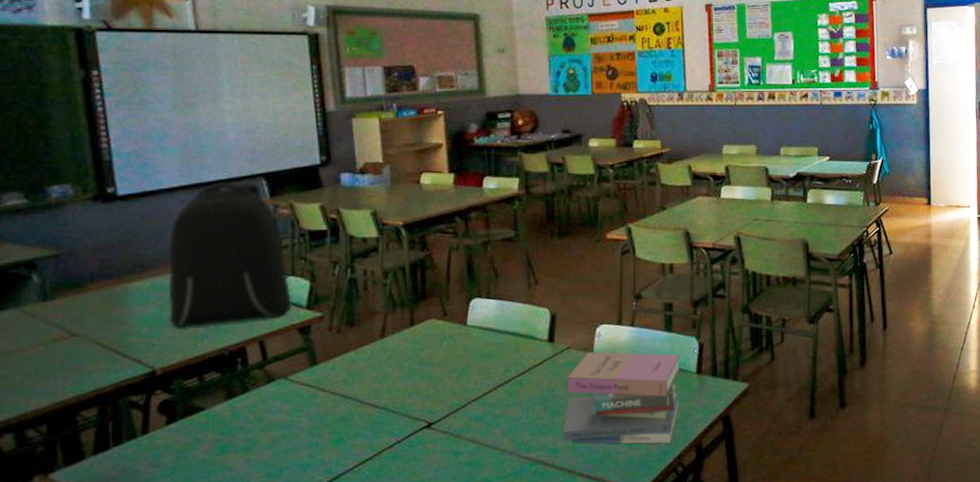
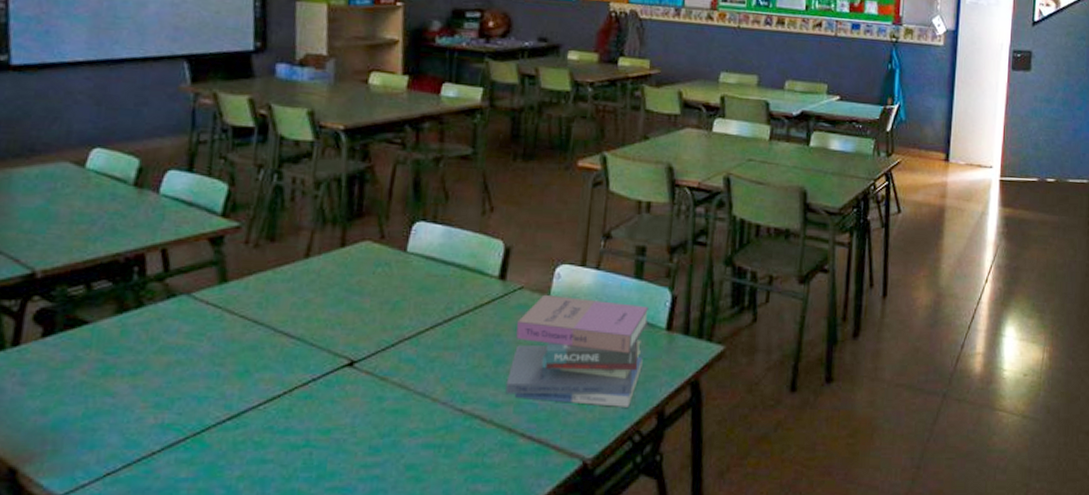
backpack: present [168,182,292,328] -> none [57,60,206,226]

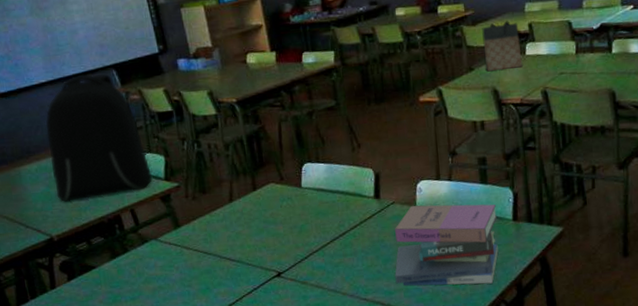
backpack: none [57,60,206,226] -> present [45,74,153,201]
bag: none [663,88,709,146] -> present [482,21,523,72]

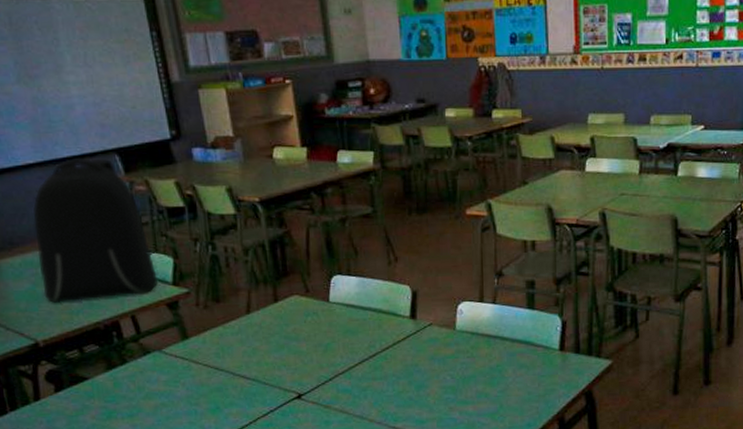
books: present [395,204,499,286] -> none [428,328,544,417]
bag: present [482,21,523,72] -> none [539,132,581,187]

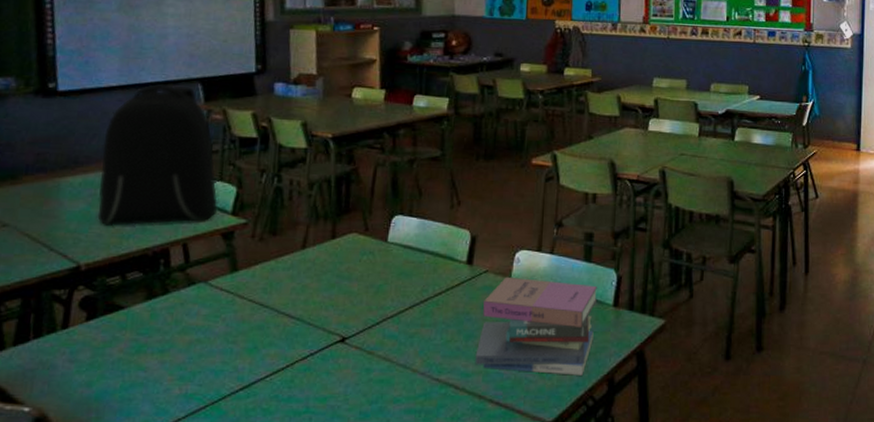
books: none [428,328,544,417] -> present [475,276,598,376]

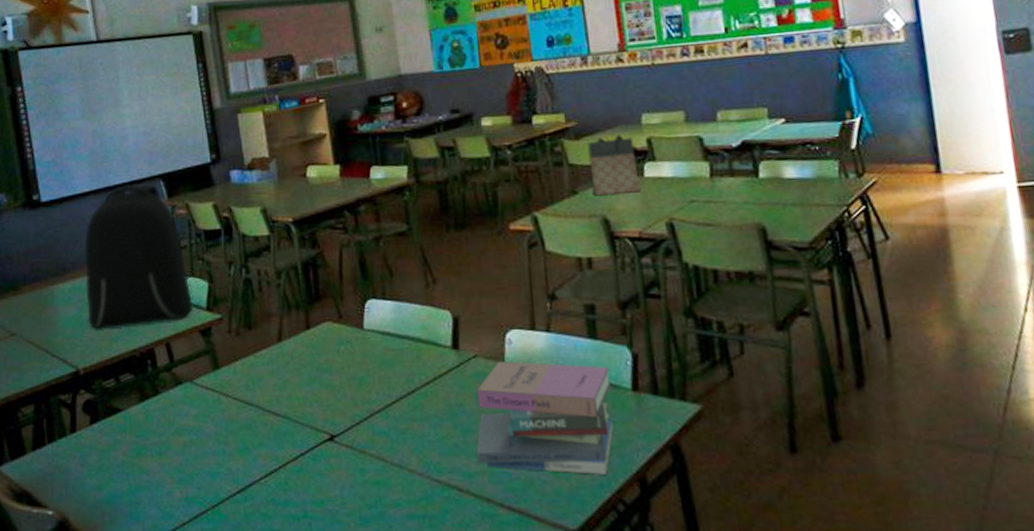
bag: none [605,93,644,143] -> present [587,135,641,197]

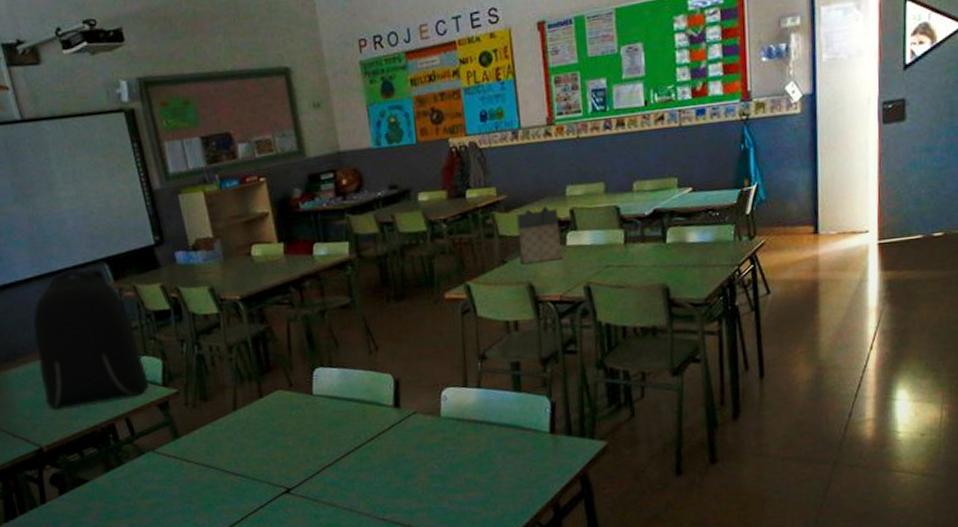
books: present [476,361,614,475] -> none [416,414,533,506]

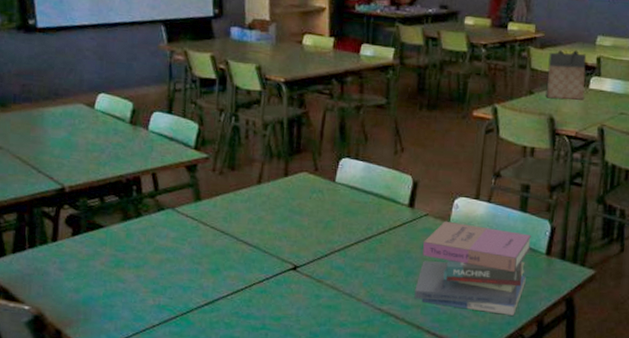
backpack: present [32,268,149,409] -> none [77,24,182,154]
books: none [416,414,533,506] -> present [414,221,531,316]

